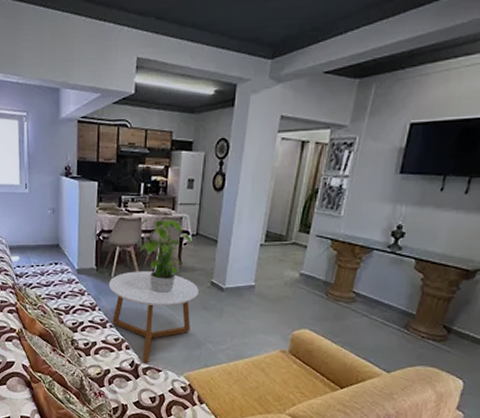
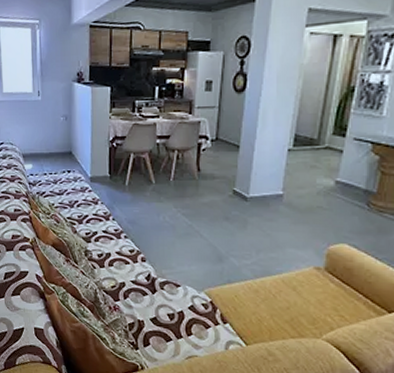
coffee table: present [108,271,199,363] -> none [122,179,219,277]
potted plant: present [140,216,192,293] -> none [155,120,211,202]

